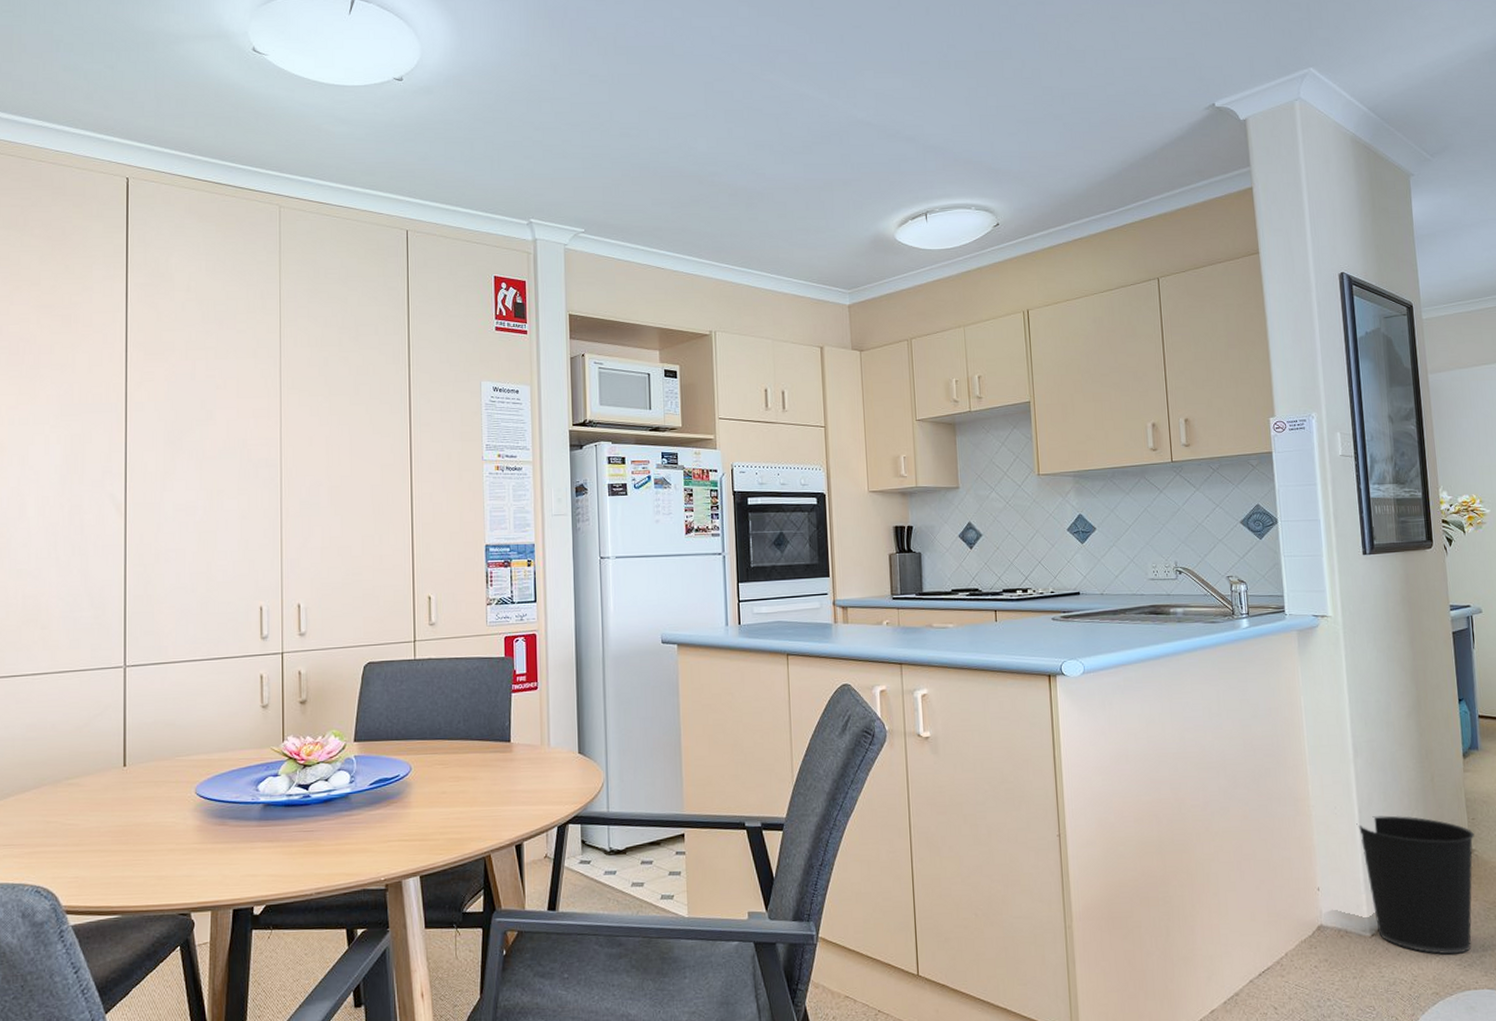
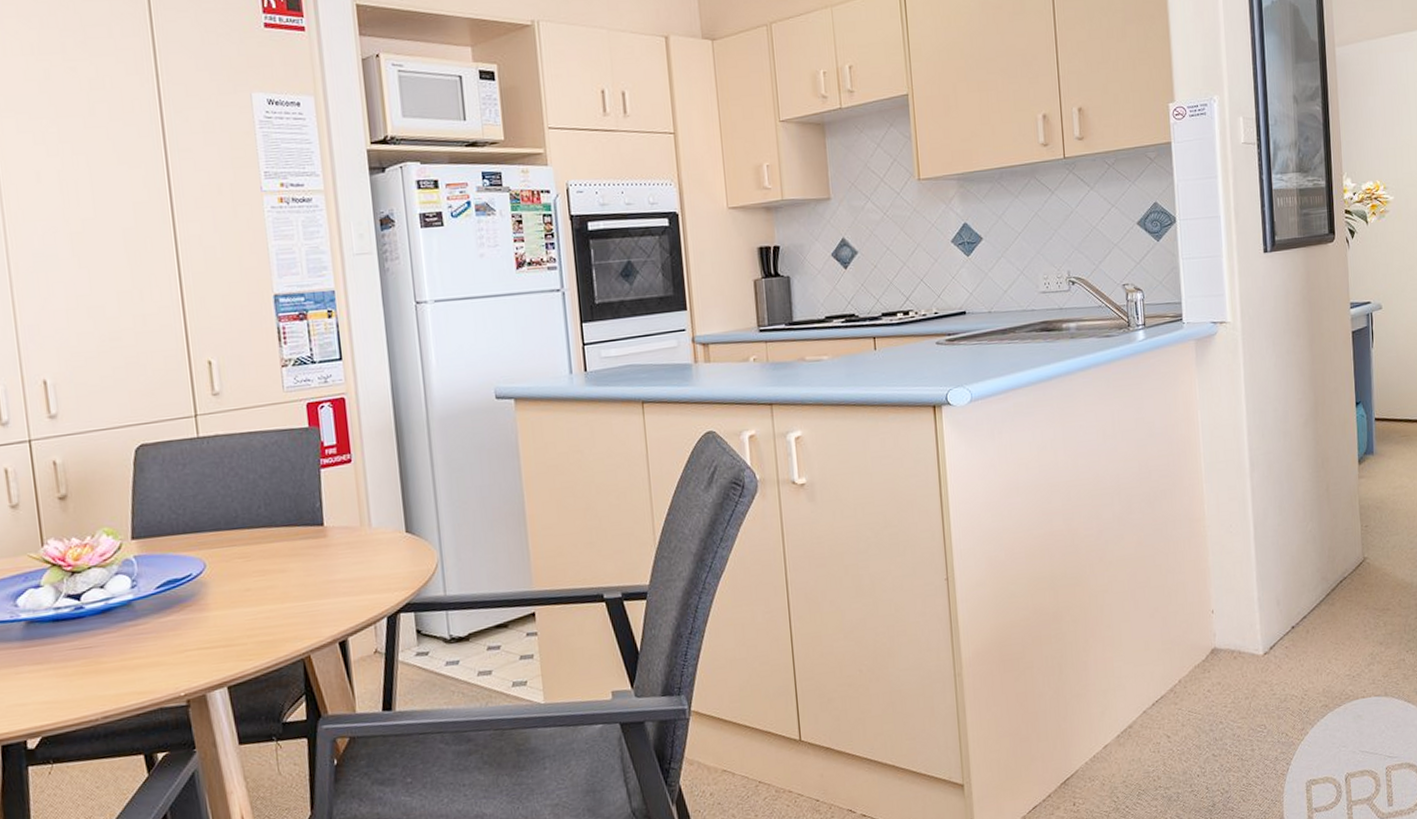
wastebasket: present [1356,815,1475,955] -> none [1251,529,1367,666]

